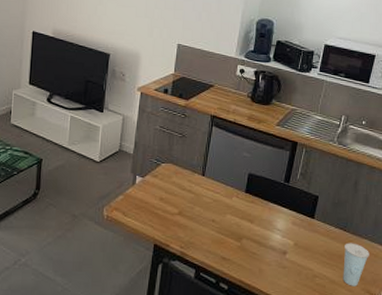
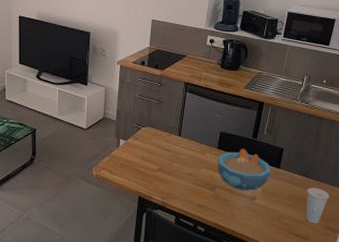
bowl: none [245,193,305,244] -> present [218,148,271,191]

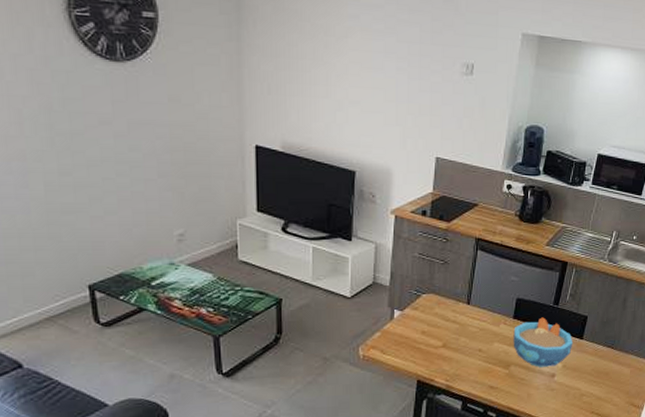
cup: present [305,187,329,224] -> none [609,359,635,401]

